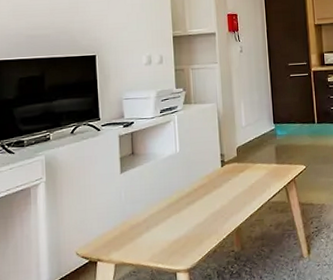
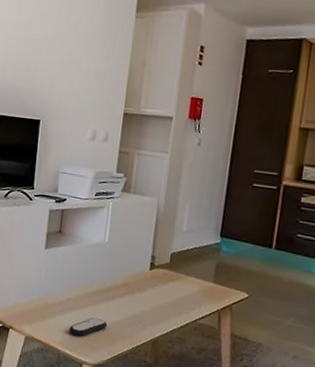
remote control: none [157,224,193,248] -> present [68,317,108,337]

